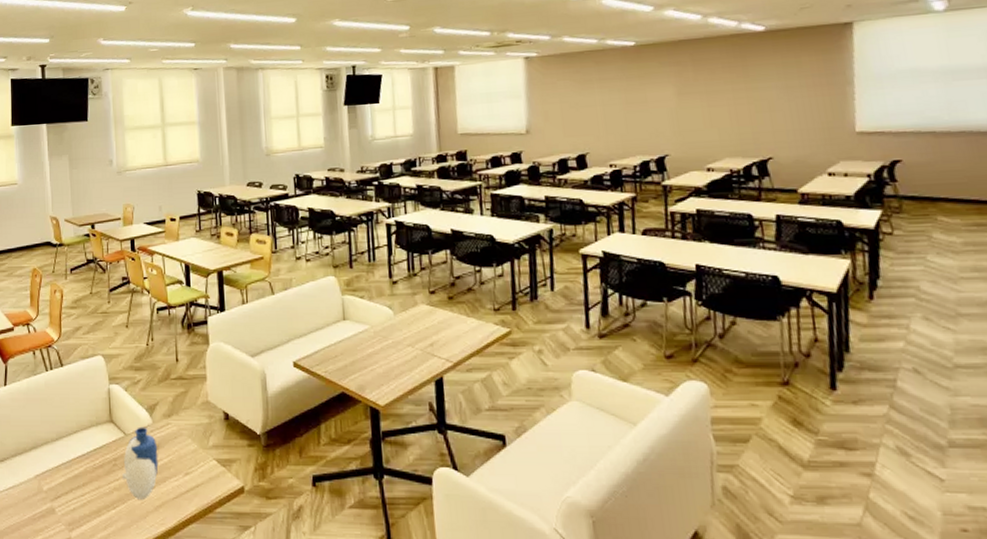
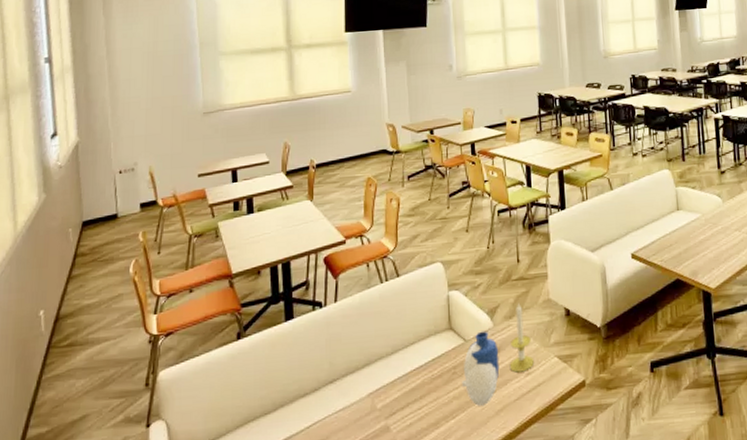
candle: none [168,402,193,471] -> present [509,303,535,373]

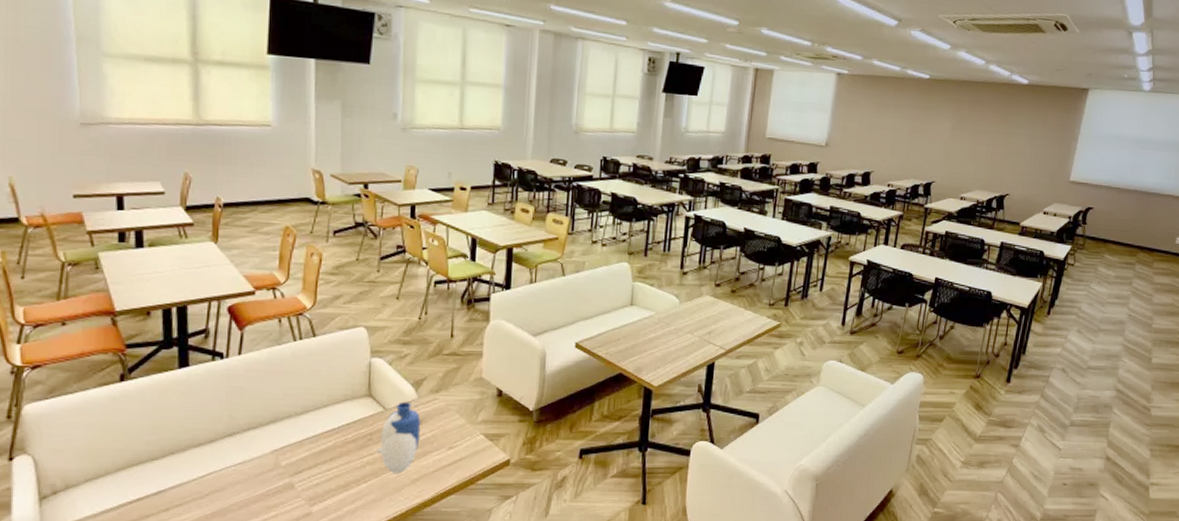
candle: present [509,303,535,373] -> none [431,378,459,445]

